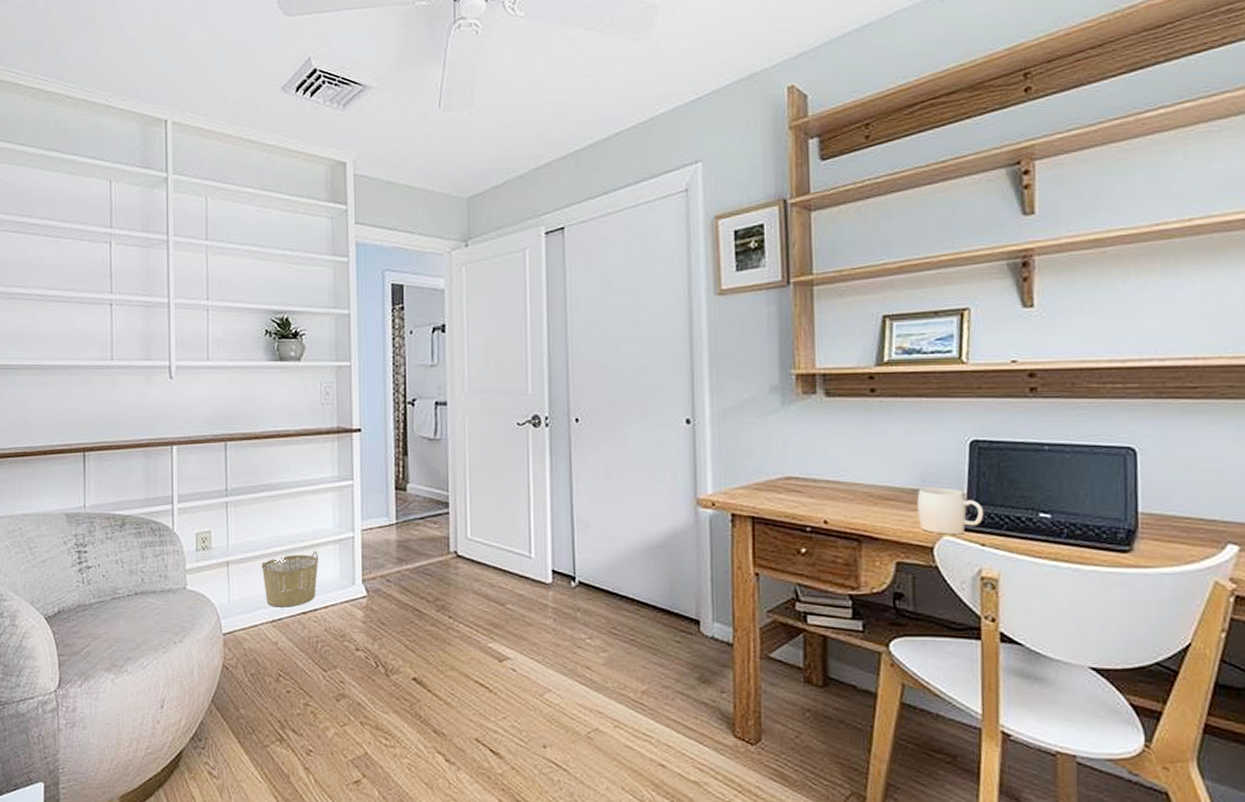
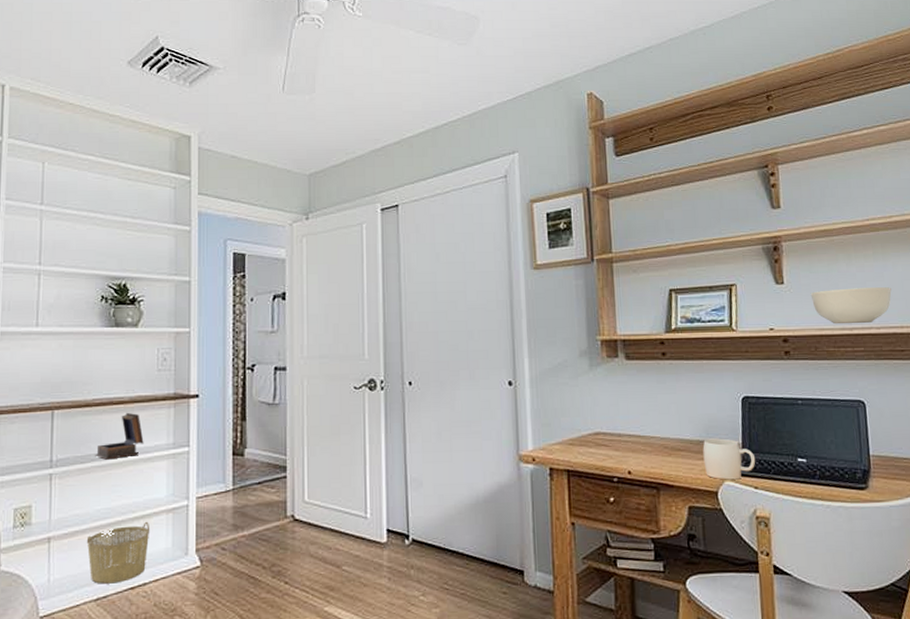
decorative box: none [266,445,310,490] -> present [95,412,144,460]
bowl: none [1069,309,1185,356] -> present [810,287,892,325]

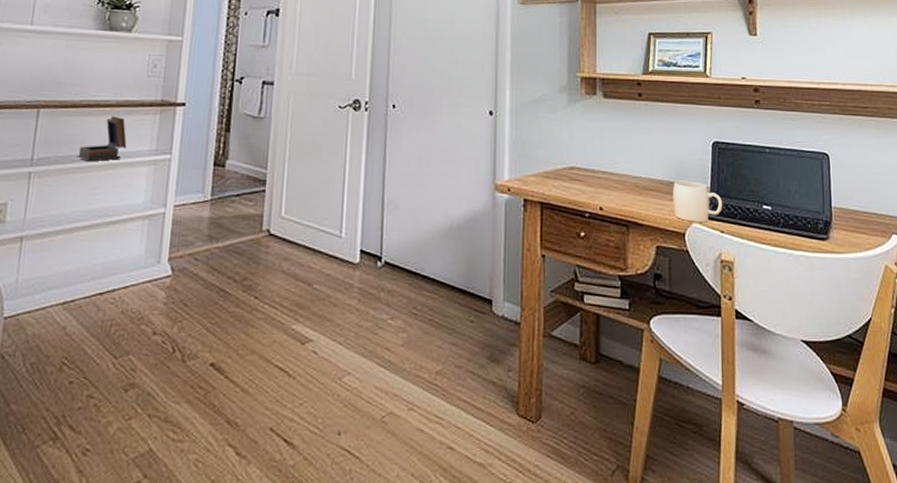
basket: present [86,521,150,584] -> none [59,226,125,288]
bowl: present [810,287,892,325] -> none [781,44,858,79]

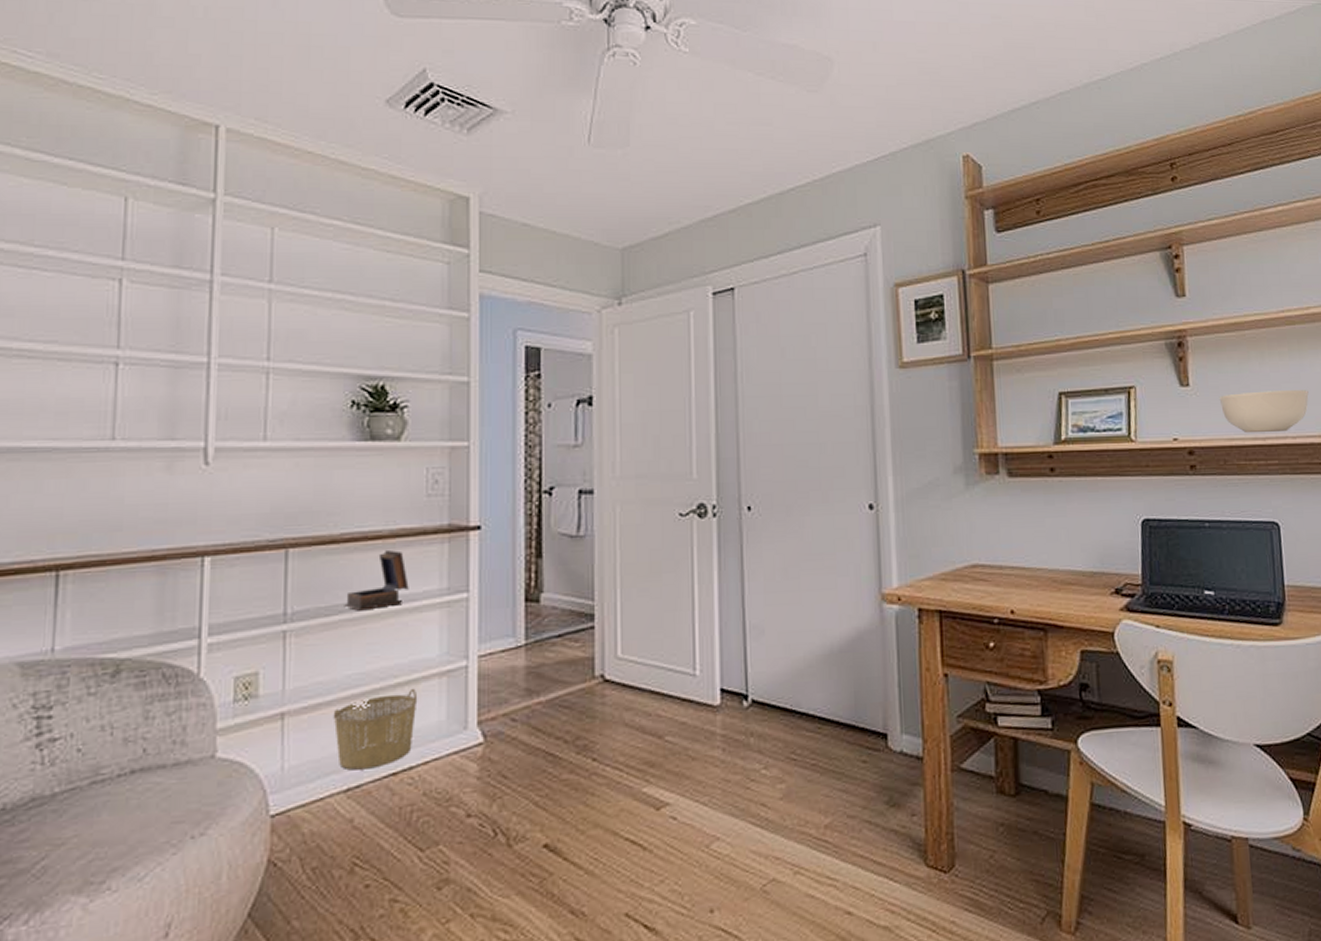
basket: none [59,226,125,288] -> present [333,688,418,771]
mug: present [673,180,723,223] -> none [1097,569,1158,618]
bowl: none [781,44,858,79] -> present [1219,390,1309,434]

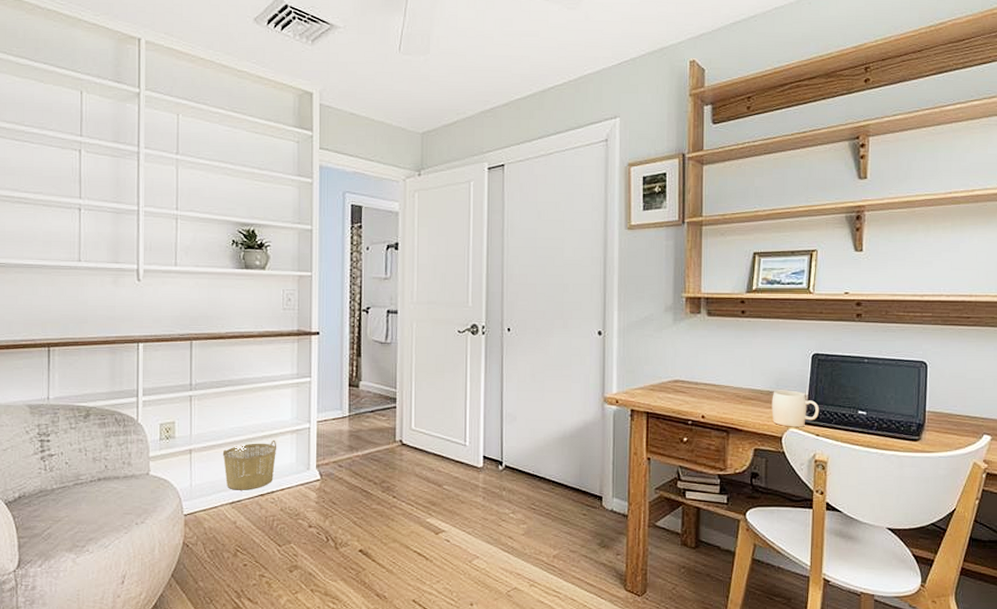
decorative box: present [344,549,409,611] -> none [229,345,271,386]
mug: none [1097,569,1158,618] -> present [771,390,820,427]
bowl: present [1219,390,1309,434] -> none [887,257,965,291]

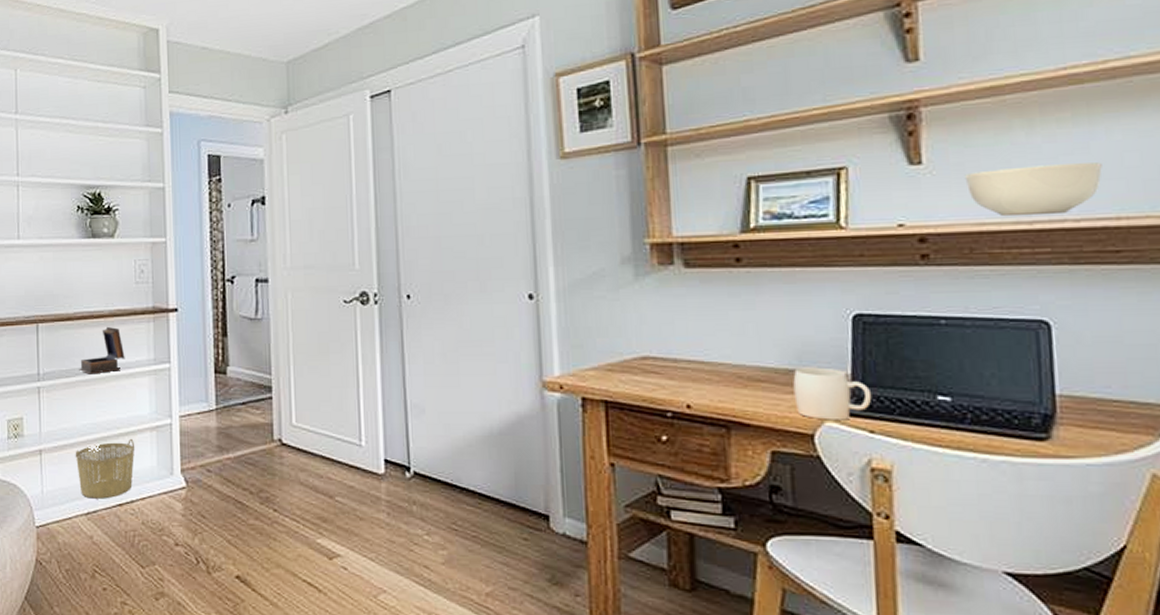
decorative box: none [229,345,271,386] -> present [79,326,125,374]
bowl: none [887,257,965,291] -> present [964,162,1102,217]

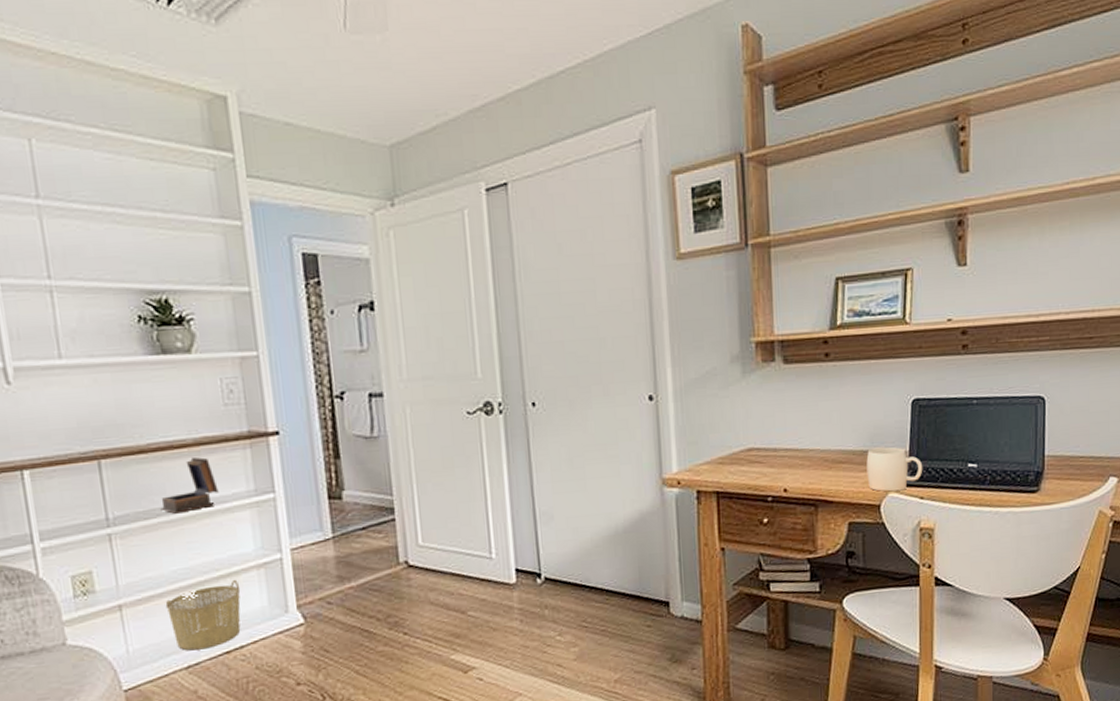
bowl: present [964,162,1102,217] -> none [996,264,1086,311]

